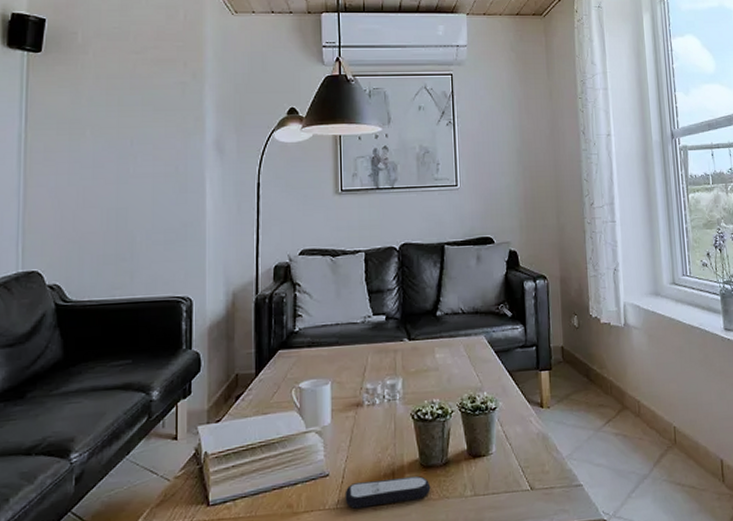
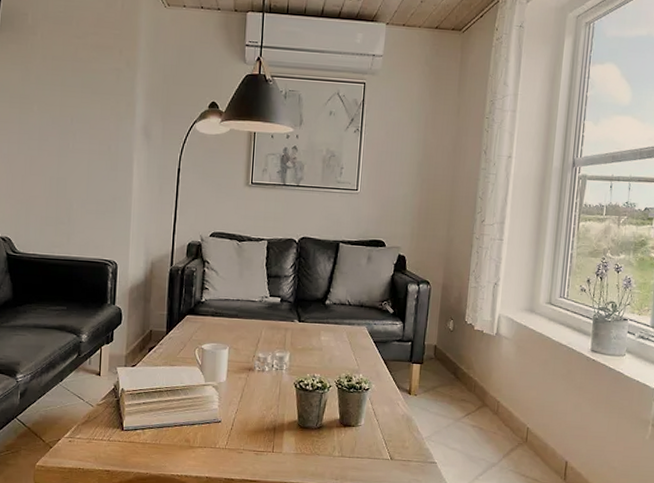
remote control: present [345,475,431,509] -> none [232,431,305,453]

